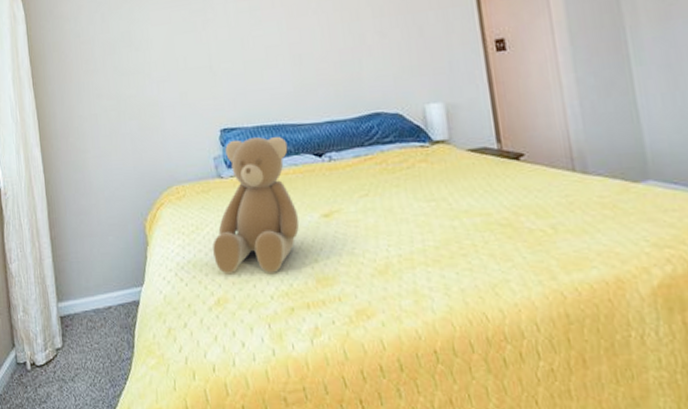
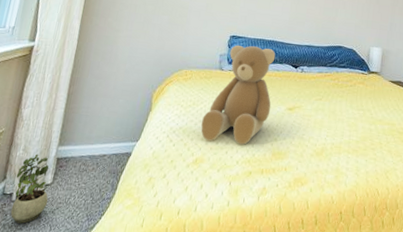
potted plant: none [24,314,65,396] -> present [10,154,49,224]

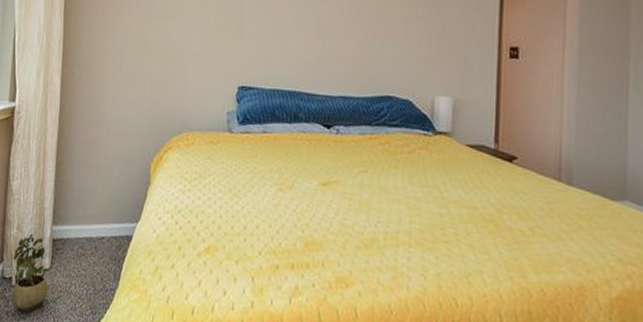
teddy bear: present [201,45,276,145] -> none [211,98,300,231]

